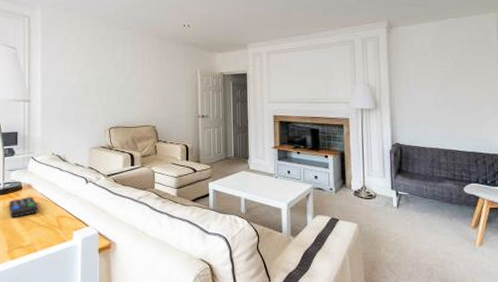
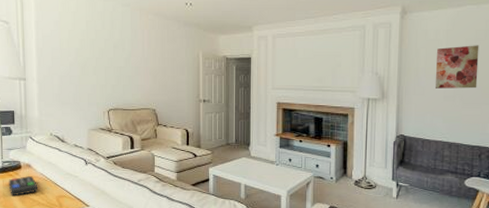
wall art: none [424,55,466,97] -> present [434,45,479,89]

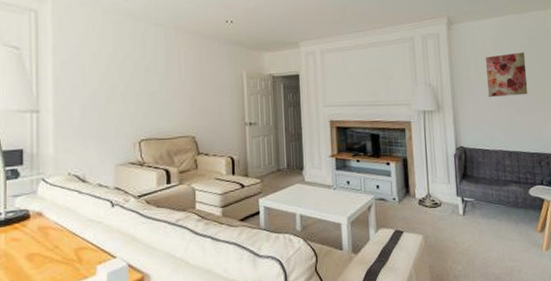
remote control: present [8,176,38,196] -> none [12,227,51,255]

